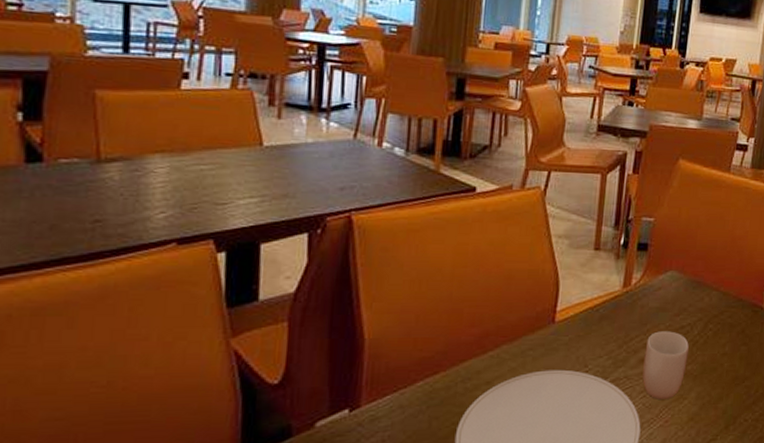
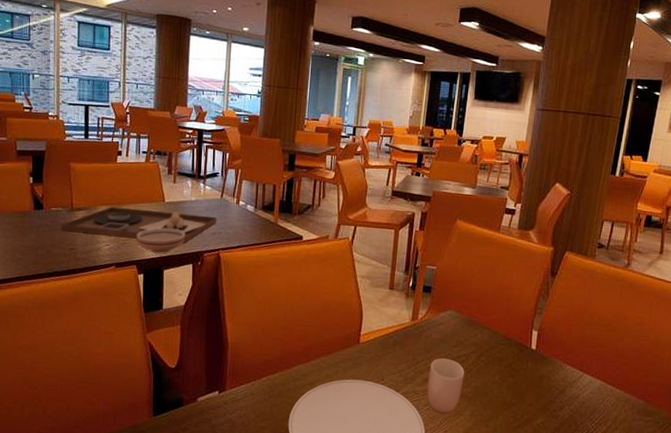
platter: none [76,154,347,204] -> present [60,206,216,243]
bowl: none [214,183,296,220] -> present [137,228,185,253]

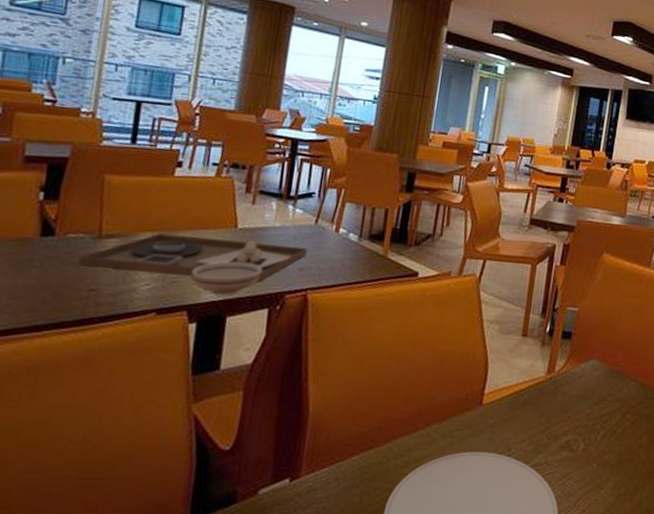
cup: present [427,358,465,414] -> none [561,419,607,488]

